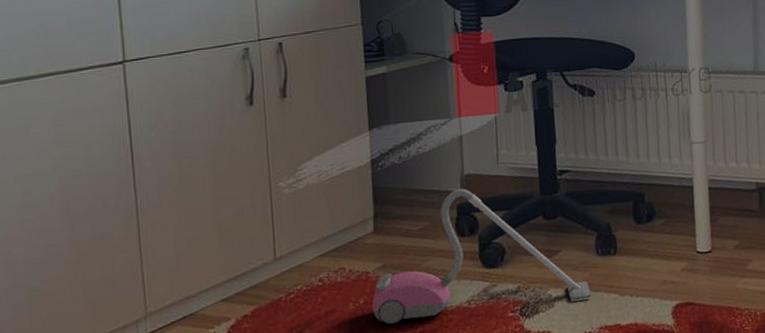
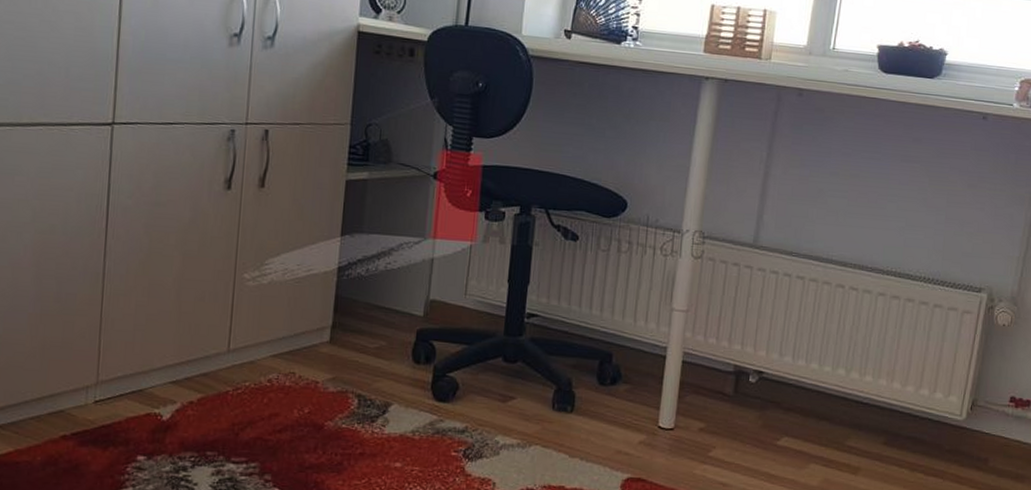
vacuum cleaner: present [372,188,592,325] -> none [316,313,540,455]

